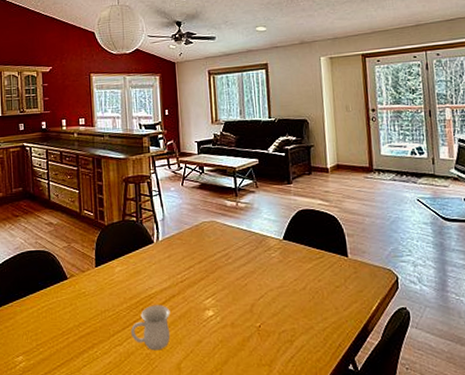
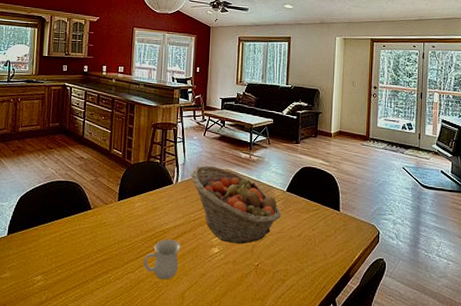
fruit basket: none [172,218,281,304] -> present [191,165,281,244]

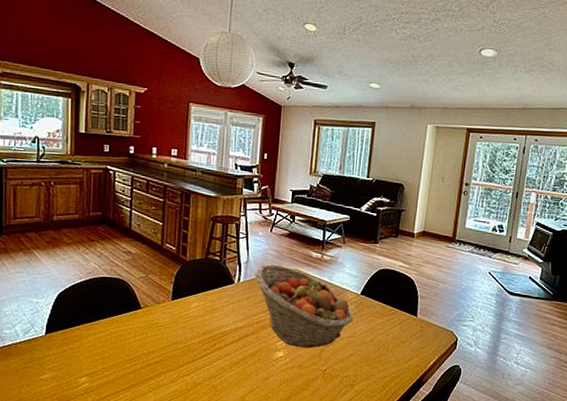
mug: present [143,239,181,280] -> none [200,341,242,384]

